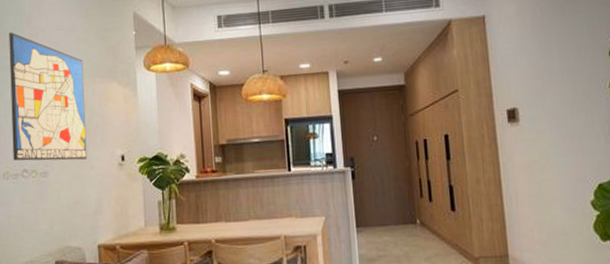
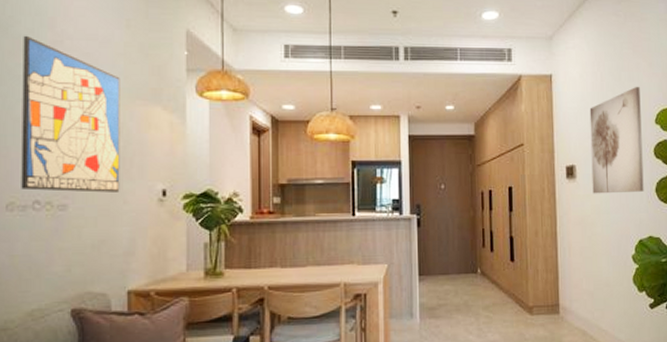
wall art: none [530,17,601,137] -> present [589,86,644,194]

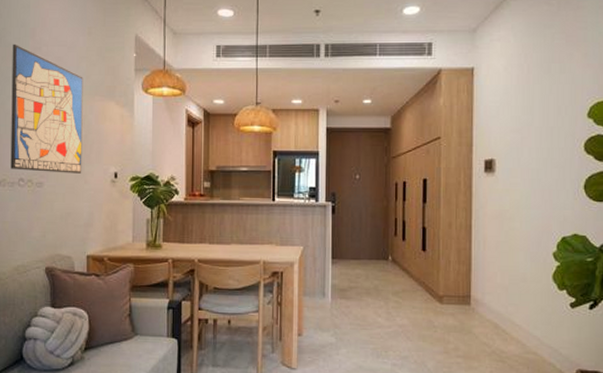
wall art: present [589,86,644,194] -> none [512,78,572,189]

